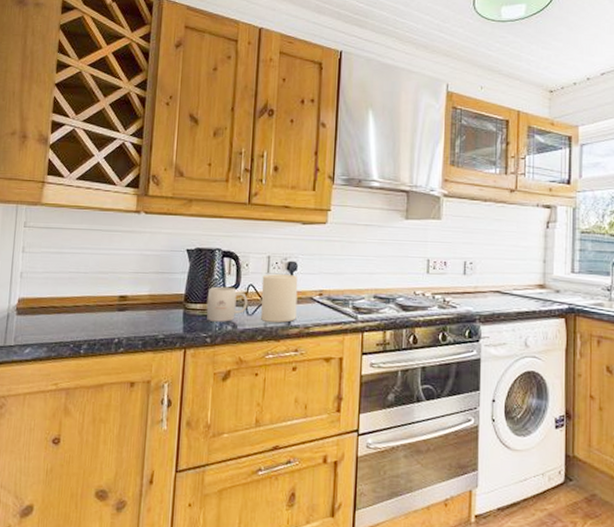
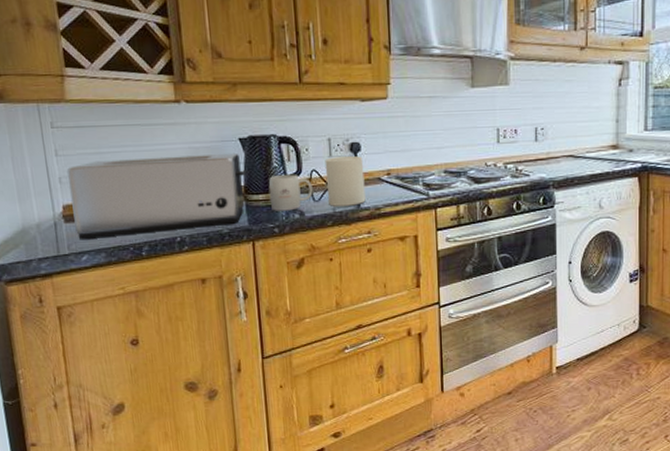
toaster: none [25,259,189,334] -> present [66,152,246,240]

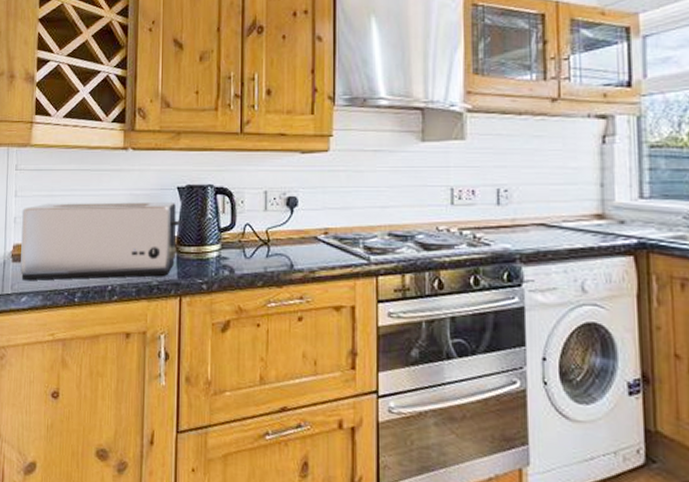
mug: present [268,174,313,211] -> none [201,227,245,267]
pen holder: present [324,155,366,206] -> none [259,210,300,266]

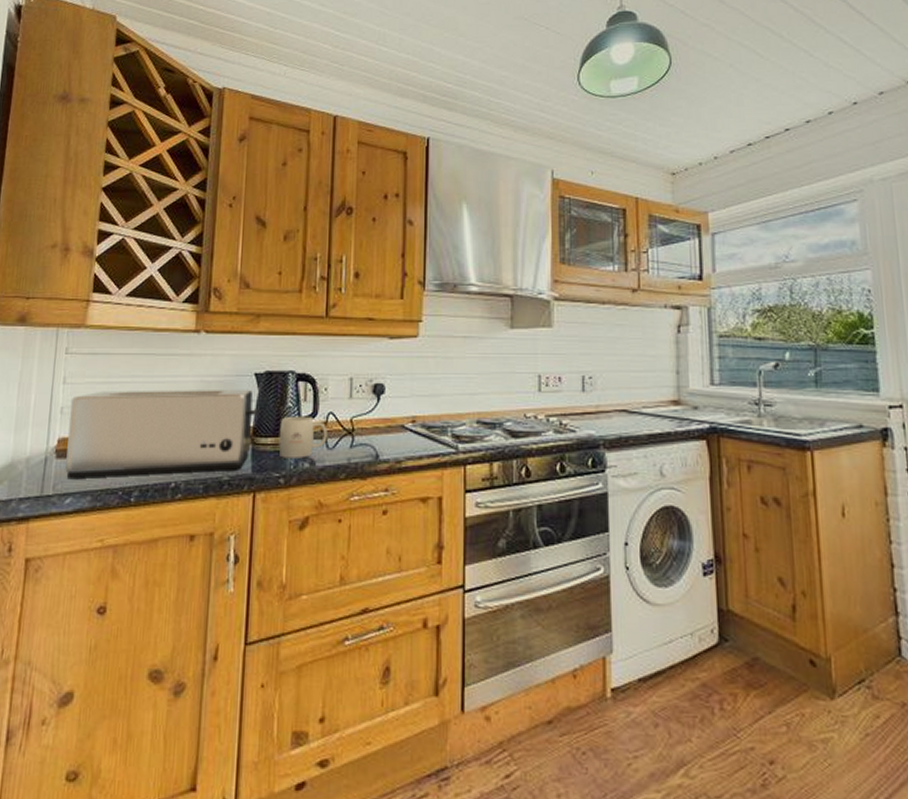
mug: none [201,227,245,267] -> present [278,416,328,459]

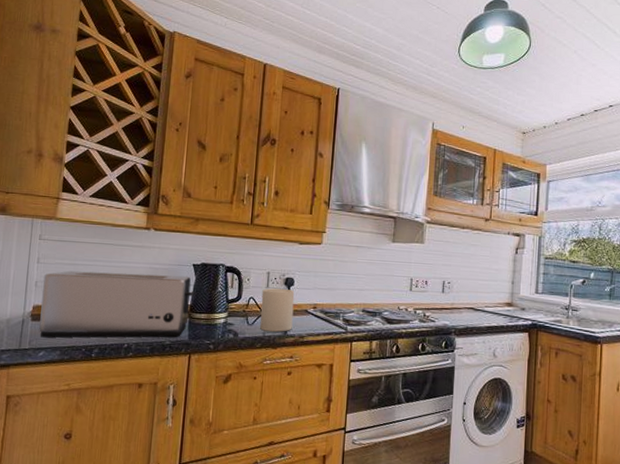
mug: present [278,416,328,459] -> none [210,298,249,331]
pen holder: none [343,398,387,457] -> present [260,288,295,332]

